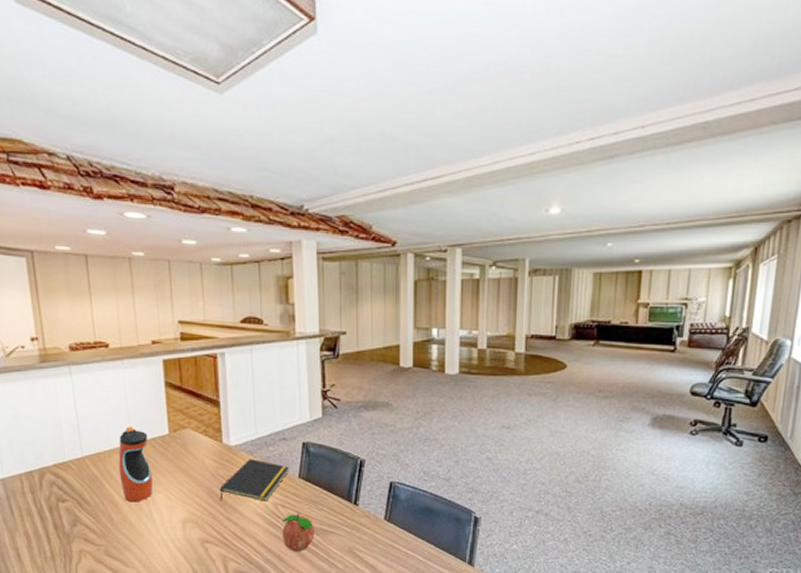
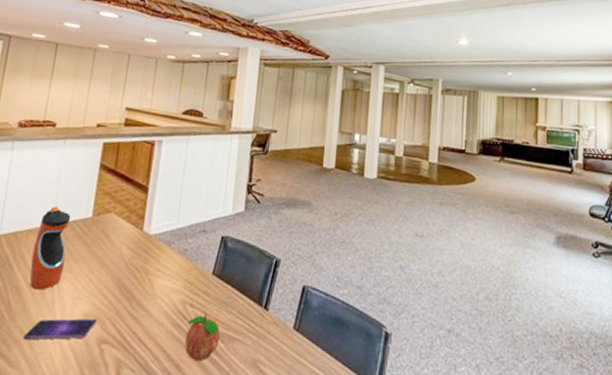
smartphone: none [130,524,196,545] -> present [23,318,98,340]
notepad: present [219,458,289,502] -> none [128,249,204,299]

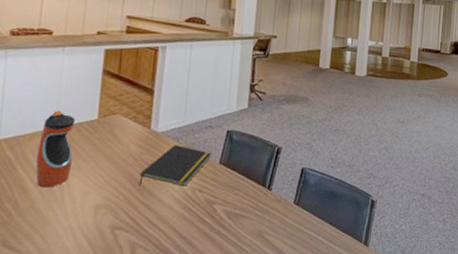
smartphone: present [23,318,98,340] -> none [33,210,110,233]
notepad: none [128,249,204,299] -> present [139,144,211,187]
fruit: present [184,314,220,361] -> none [195,198,228,236]

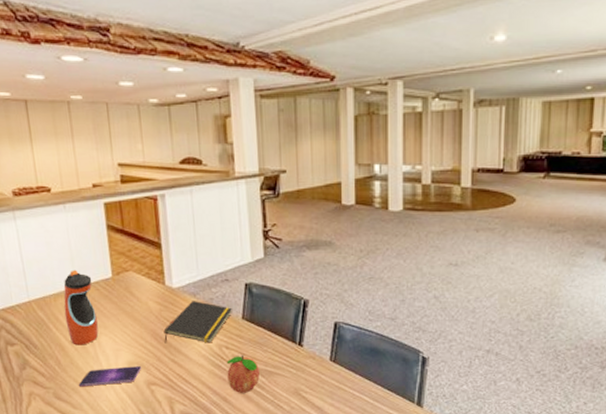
smartphone: none [33,210,110,233] -> present [78,366,142,387]
fruit: none [195,198,228,236] -> present [226,355,260,393]

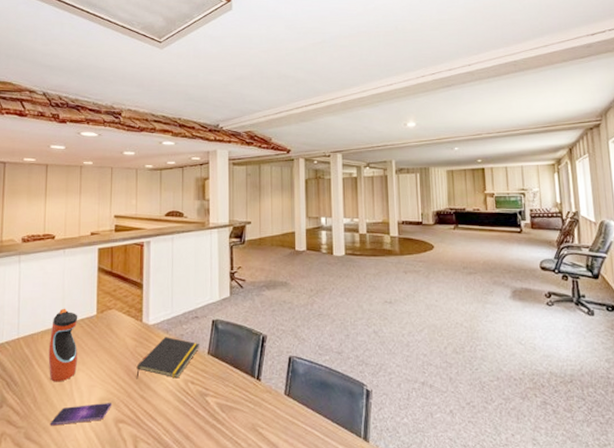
fruit: present [226,355,260,393] -> none [191,390,220,430]

